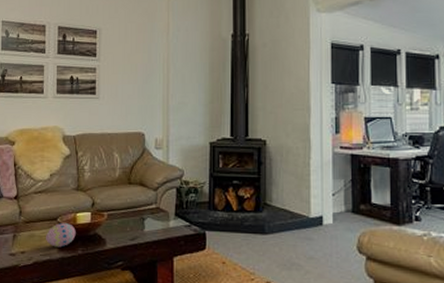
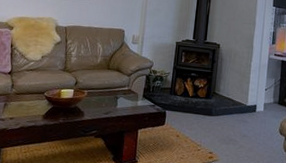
decorative egg: present [46,223,76,248] -> none [33,96,60,116]

